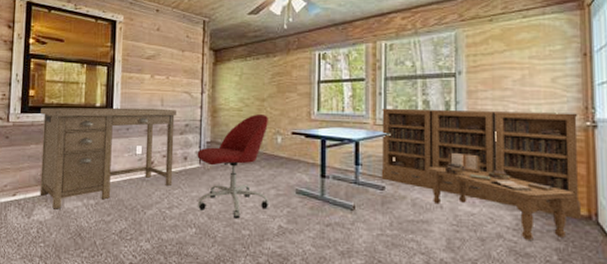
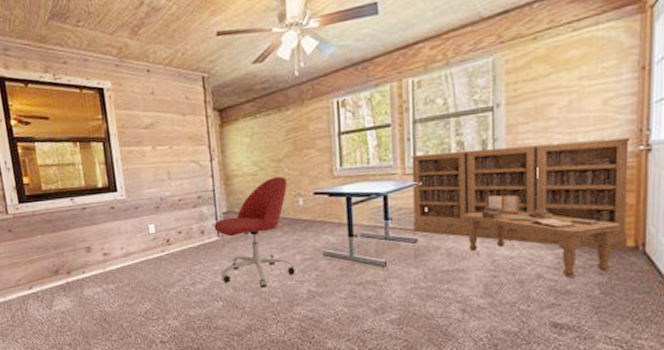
desk: present [40,107,177,210] -> none [39,181,193,298]

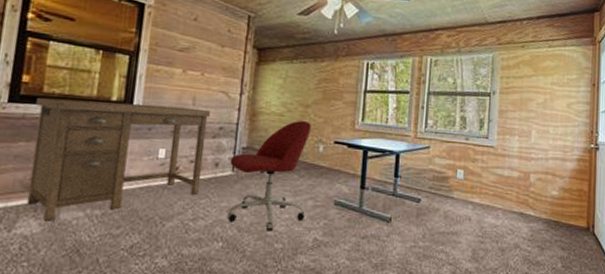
desk: none [39,181,193,298] -> present [26,97,211,221]
bookcase: present [411,137,631,278] -> none [418,121,586,250]

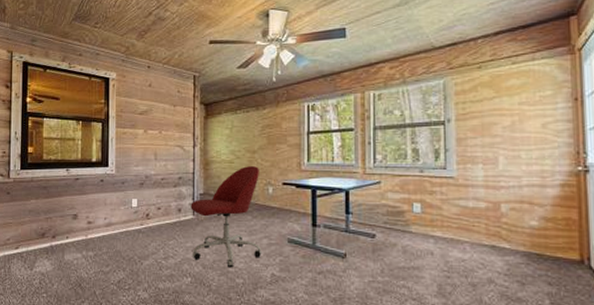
desk: present [26,97,211,221] -> none [39,162,171,261]

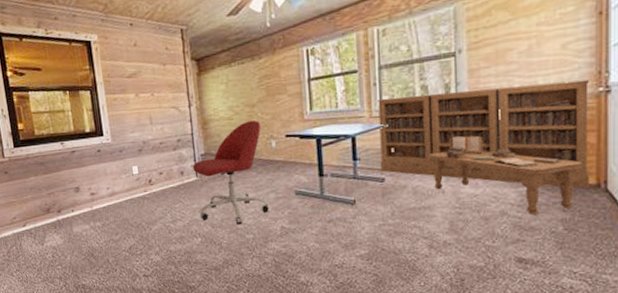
bookcase: none [371,157,574,285] -> present [378,79,590,214]

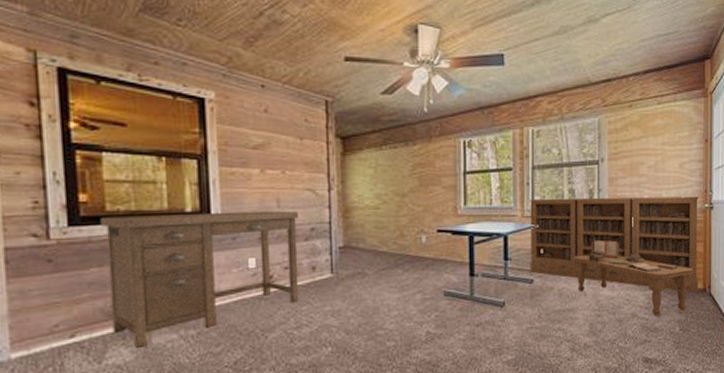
desk: none [32,126,173,235] -> present [100,210,300,348]
office chair: present [192,120,270,225] -> none [328,212,416,331]

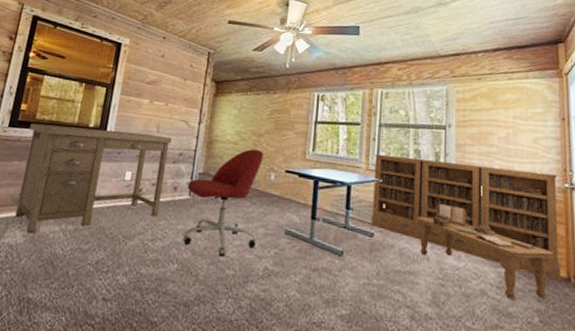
office chair: none [328,212,416,331] -> present [181,149,264,257]

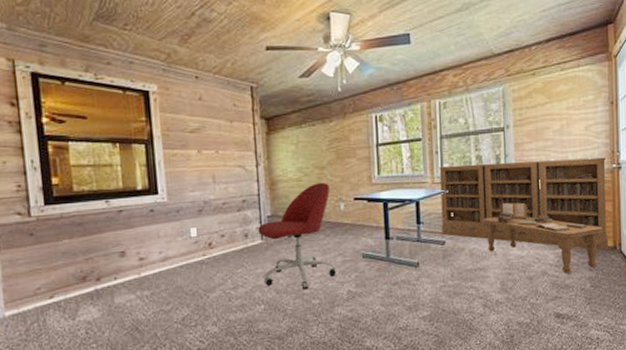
desk: present [15,123,173,233] -> none [69,185,235,306]

